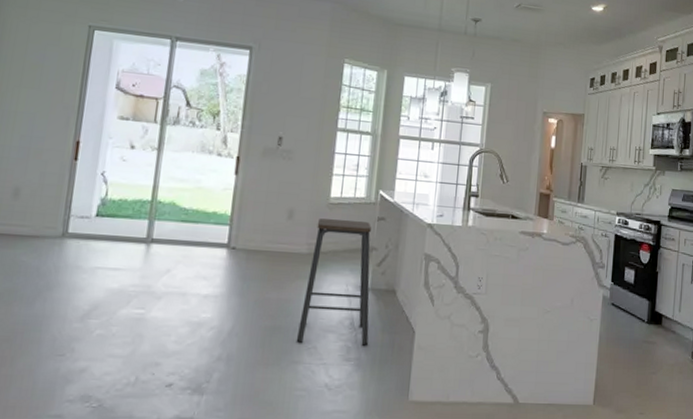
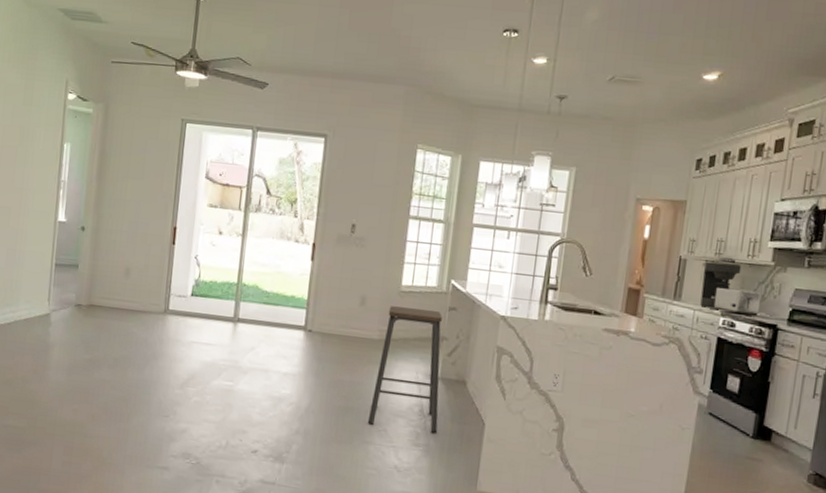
coffee maker: none [600,167,631,209] -> present [700,261,742,309]
toaster: none [610,189,647,215] -> present [713,287,762,317]

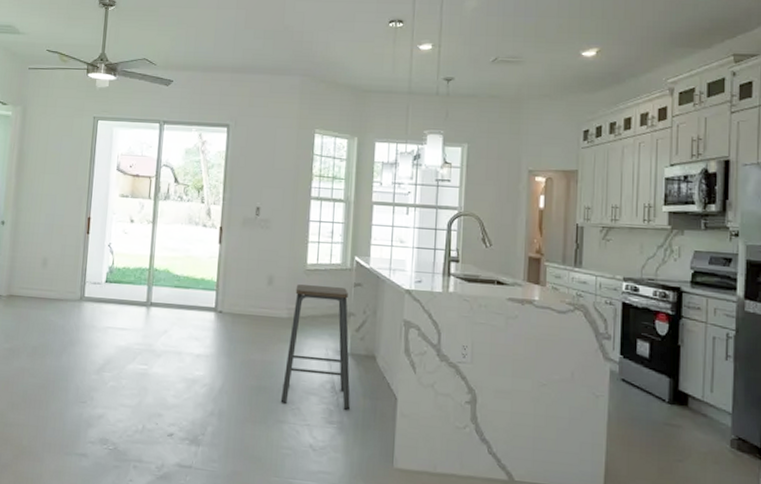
coffee maker: present [700,261,742,309] -> none [601,228,639,274]
toaster: present [713,287,762,317] -> none [615,252,662,280]

